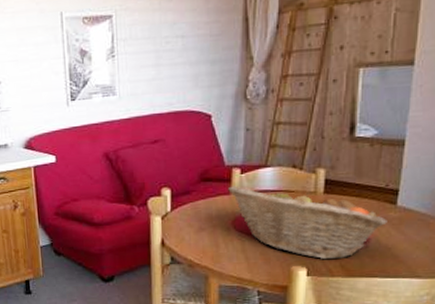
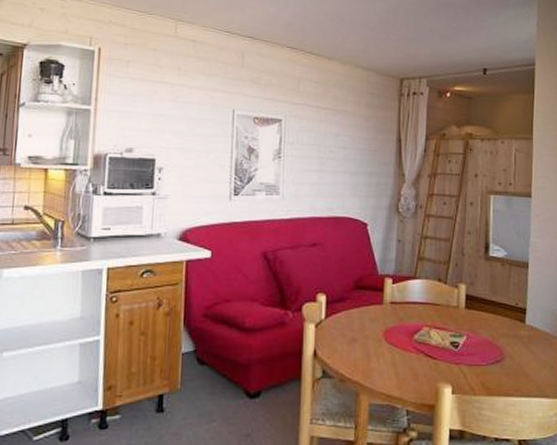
fruit basket: present [228,186,387,260] -> none [381,295,519,377]

